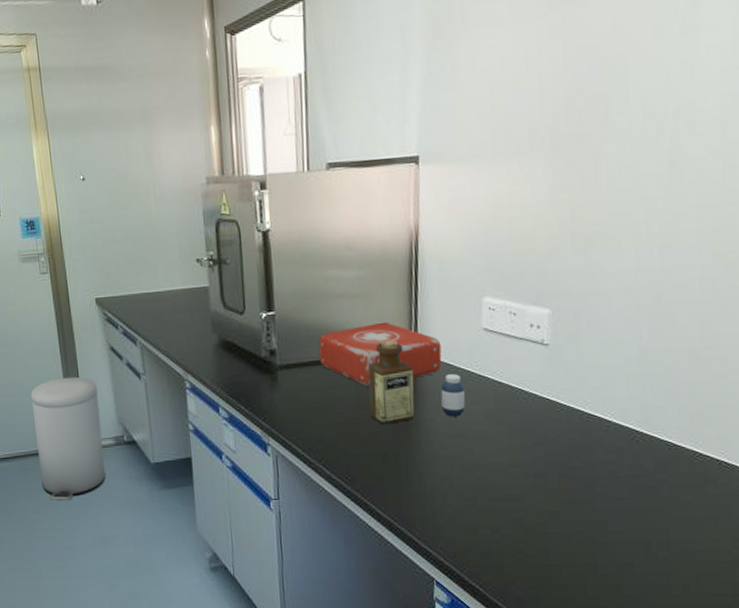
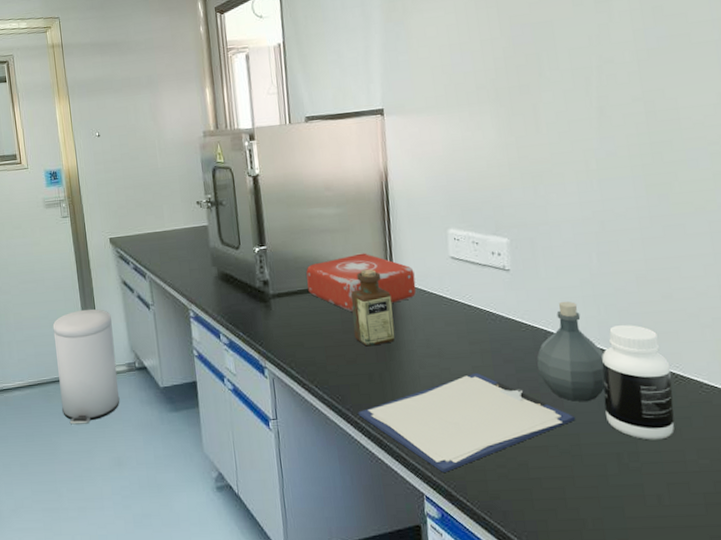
notepad: none [368,454,605,557] -> present [358,372,576,472]
medicine bottle: present [441,374,466,417] -> none [417,299,440,338]
flask: none [568,380,644,488] -> present [536,301,605,402]
medicine bottle: none [638,406,715,529] -> present [601,324,675,440]

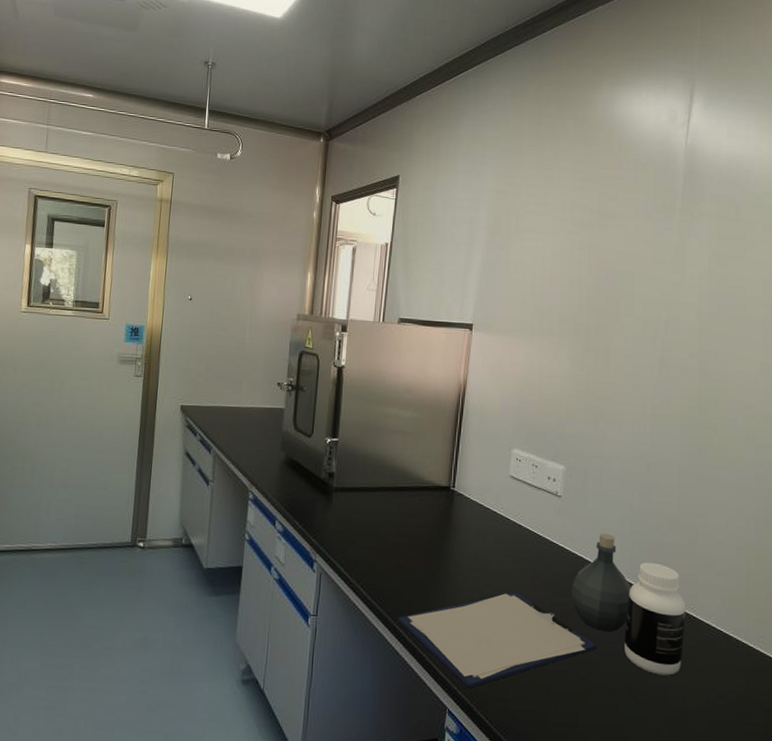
pedal bin: present [52,308,120,425] -> none [93,475,166,598]
first aid kit: present [306,254,416,313] -> none [372,460,475,517]
bottle: present [350,269,395,347] -> none [408,475,450,553]

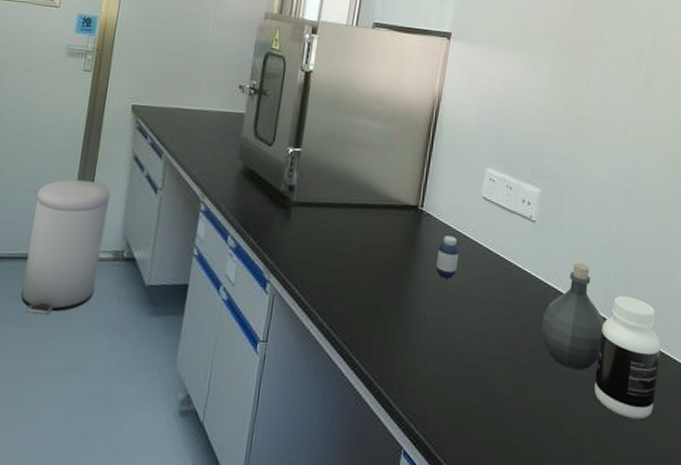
pedal bin: none [93,475,166,598] -> present [21,179,110,315]
notepad: present [398,591,598,688] -> none [354,322,566,427]
medicine bottle: none [470,513,491,552] -> present [436,236,460,279]

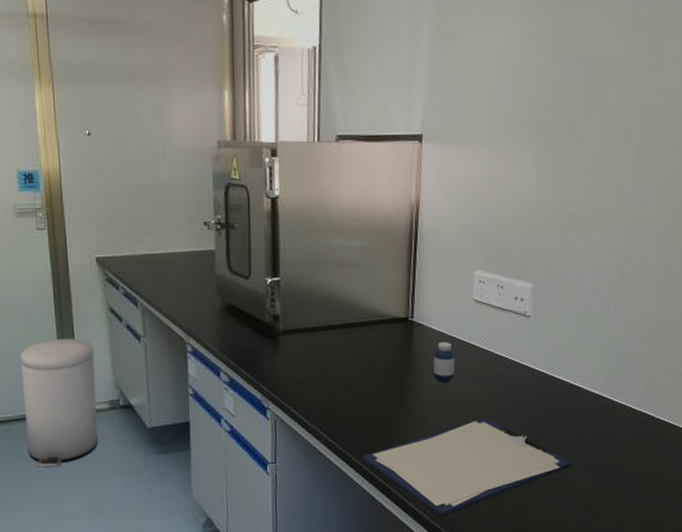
notepad: none [354,322,566,427] -> present [362,418,573,516]
flask: present [540,262,605,370] -> none [543,349,607,448]
medicine bottle: present [594,295,661,420] -> none [601,374,664,484]

